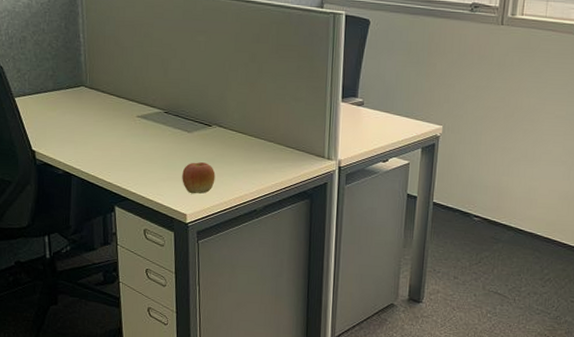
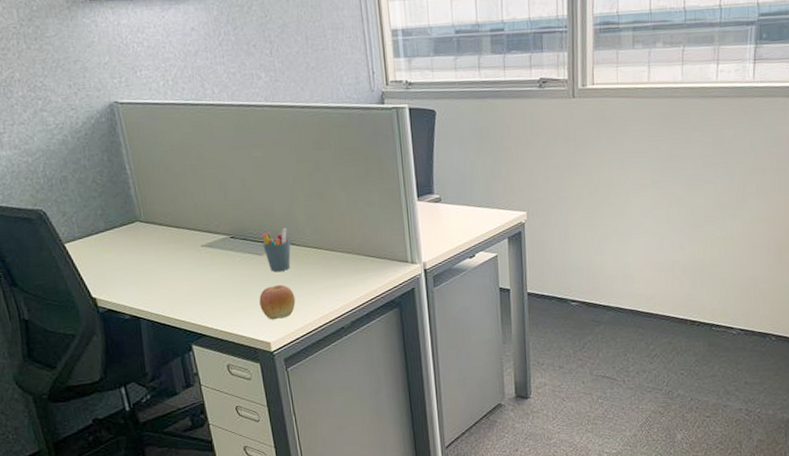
pen holder: none [193,110,219,150] -> present [261,227,291,272]

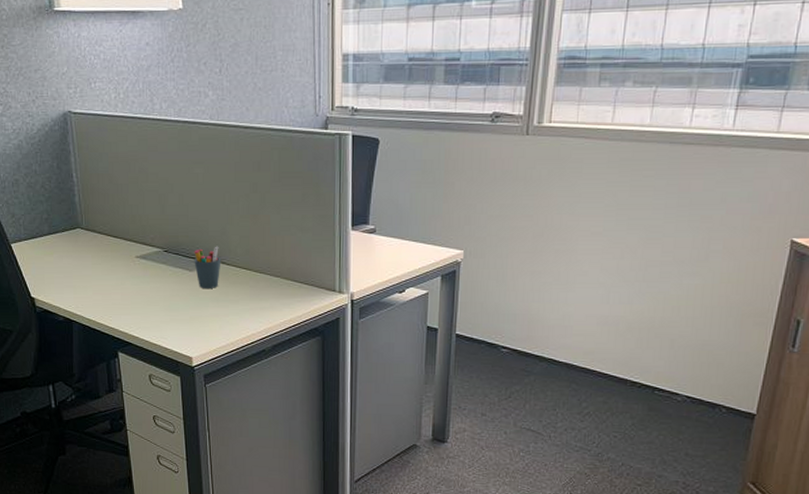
apple: present [259,285,296,320] -> none [186,302,220,336]

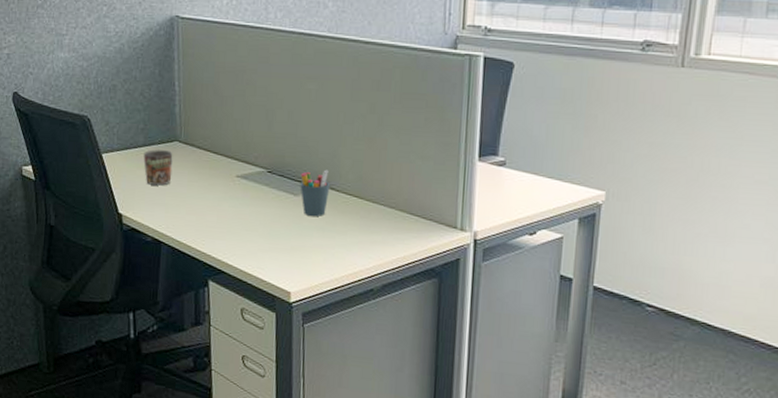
mug: none [49,237,77,270] -> present [143,149,173,186]

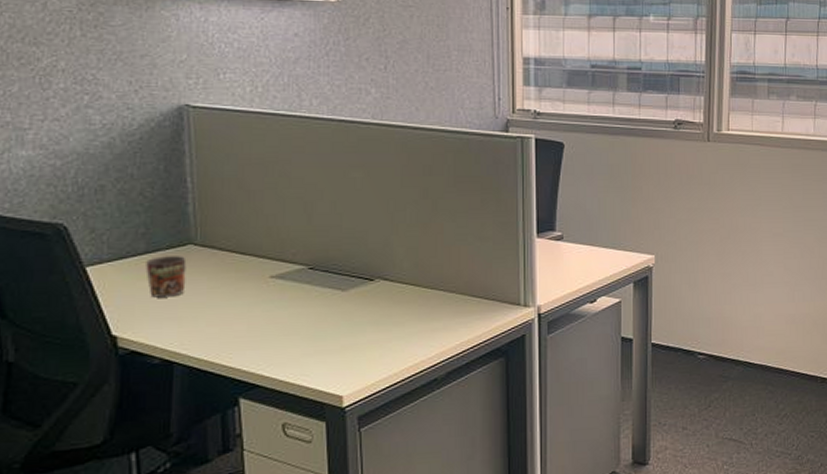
pen holder: present [300,169,331,216] -> none [348,260,384,310]

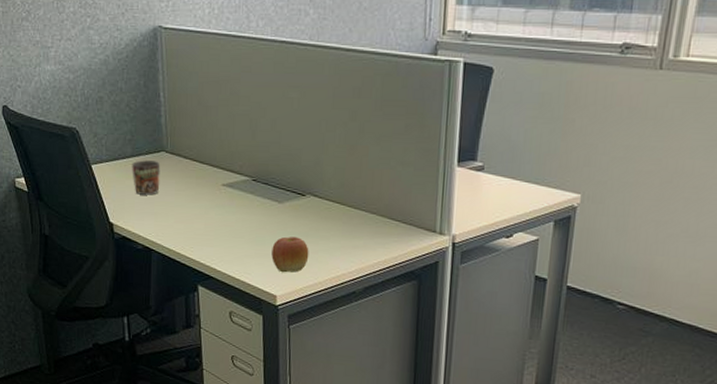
apple: none [335,327,381,369] -> present [271,236,309,273]

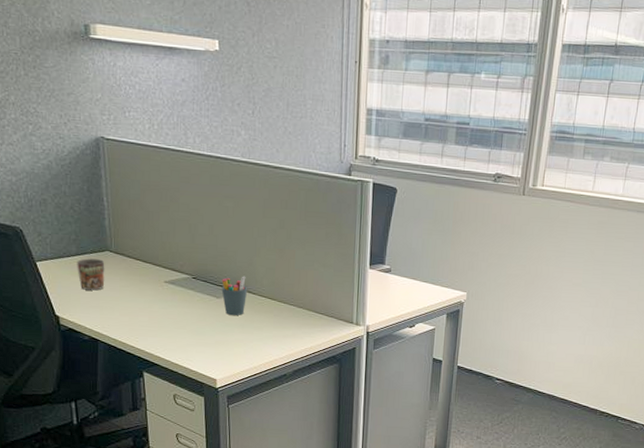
apple: present [271,236,309,273] -> none [211,327,245,359]
pen holder: none [284,177,314,223] -> present [221,276,248,315]

